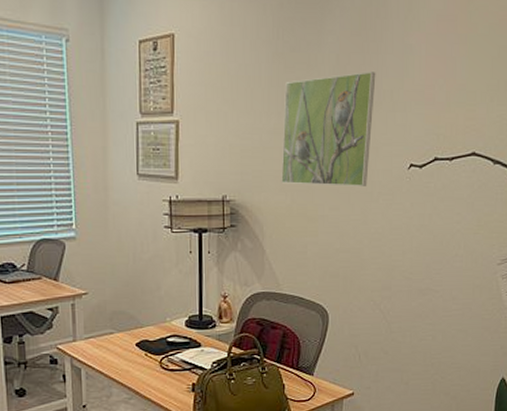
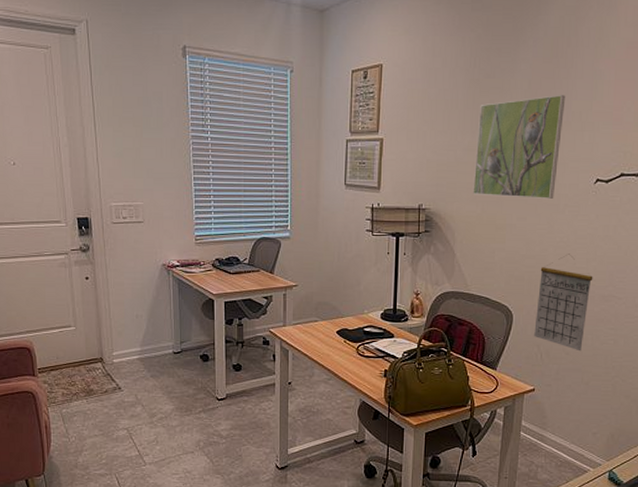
calendar: none [351,246,410,350] -> present [534,254,593,352]

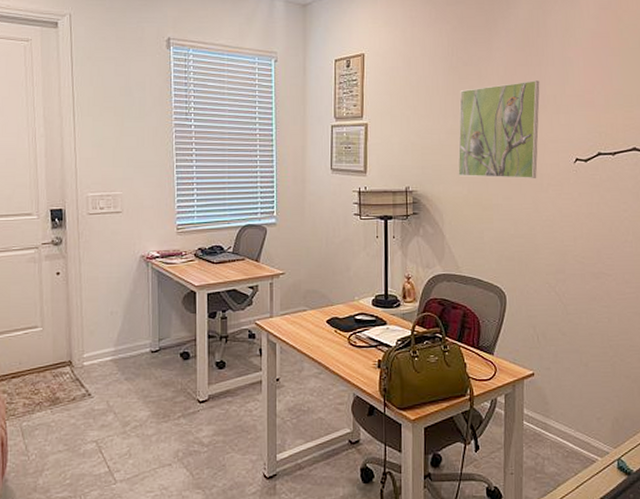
calendar: present [534,254,593,352] -> none [528,232,582,332]

